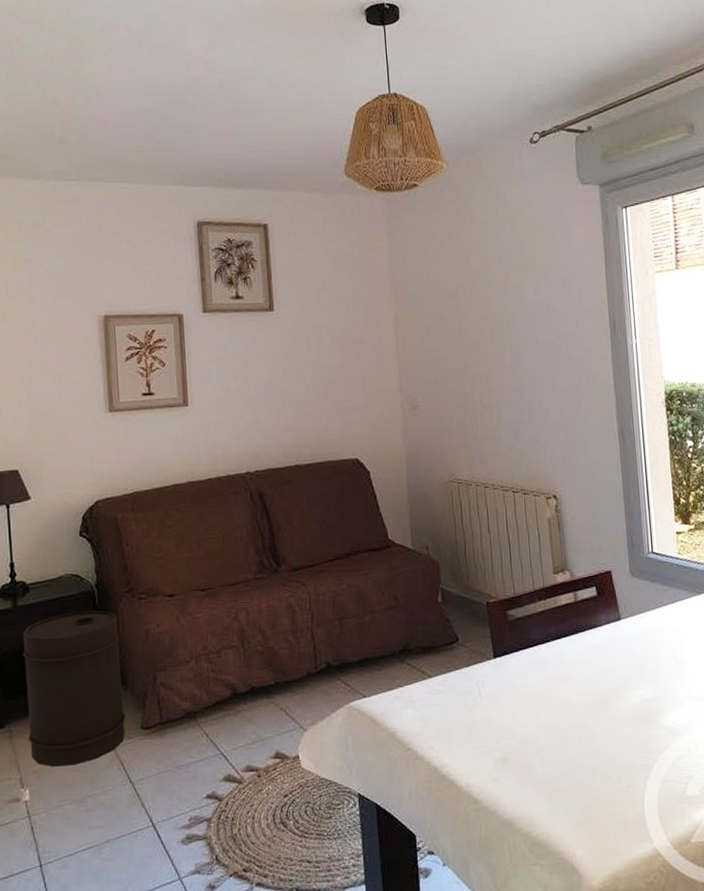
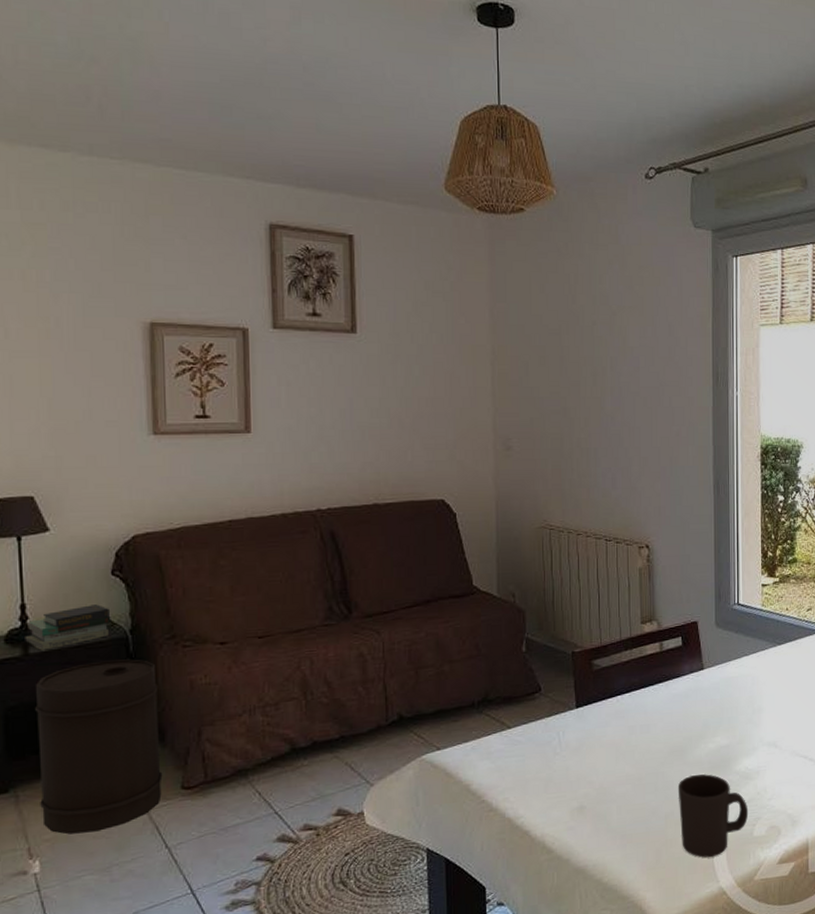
books: none [14,562,81,603] -> present [25,604,111,650]
mug: none [602,728,680,816] -> present [677,774,749,858]

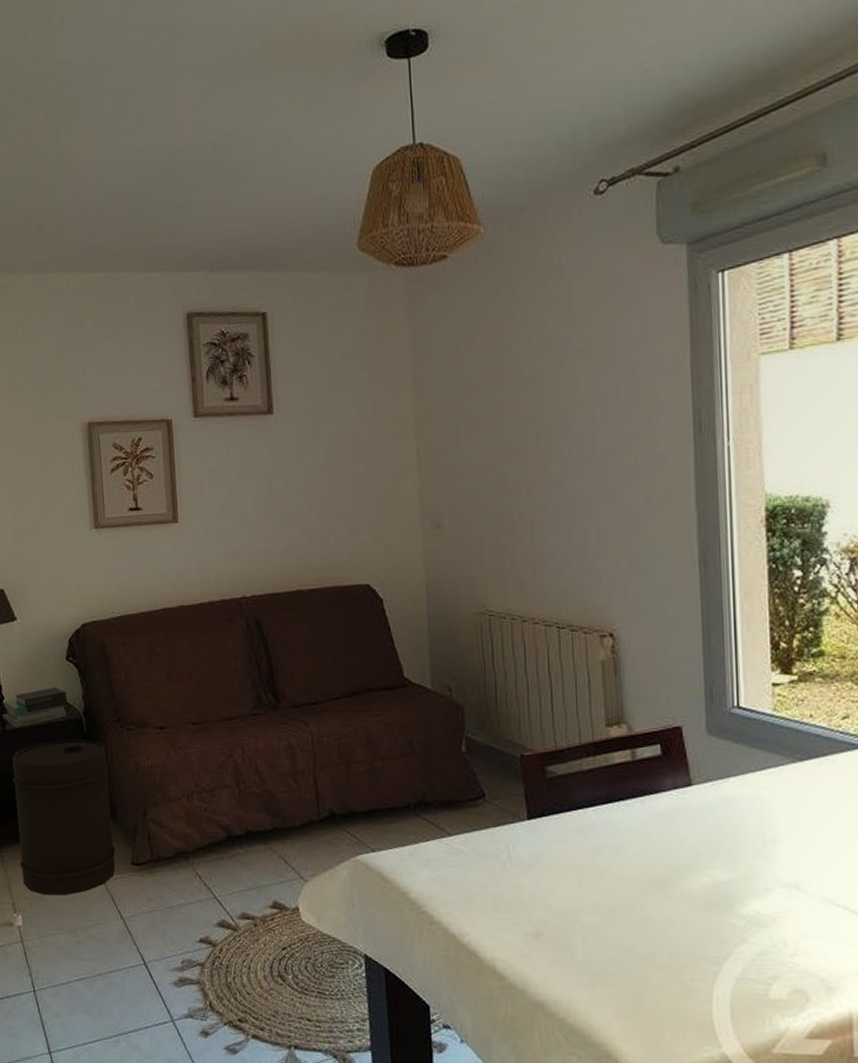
mug: present [677,774,749,858] -> none [660,913,761,1015]

